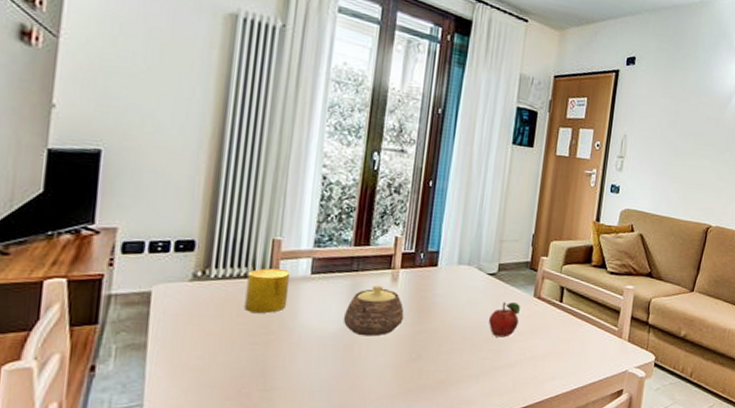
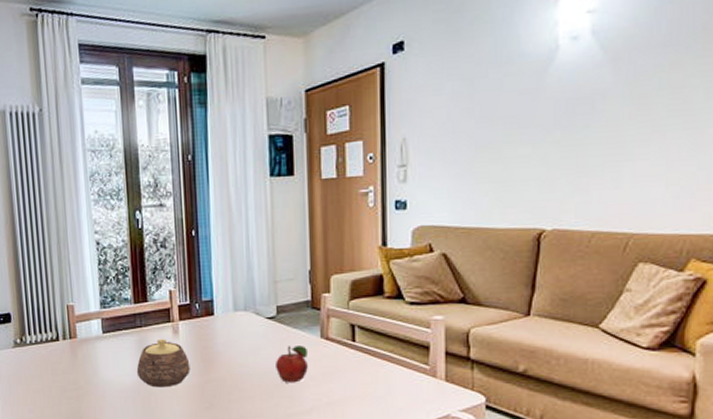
cup: present [244,267,291,313] -> none [53,330,89,371]

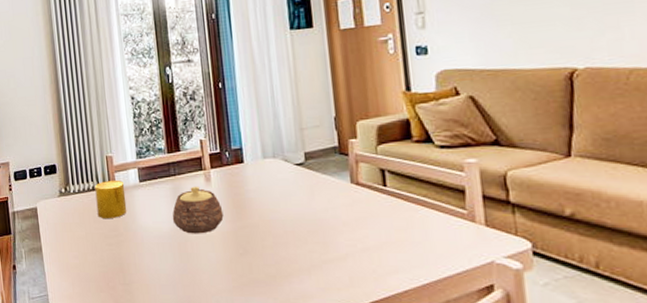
cup: none [53,330,89,371] -> present [94,179,127,218]
fruit: present [274,346,308,383] -> none [306,191,340,229]

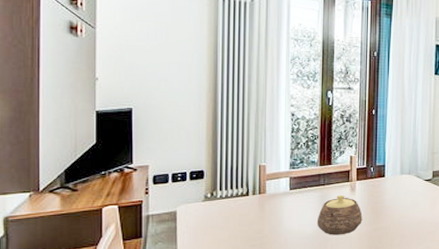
cup: present [94,179,127,218] -> none [243,187,275,222]

